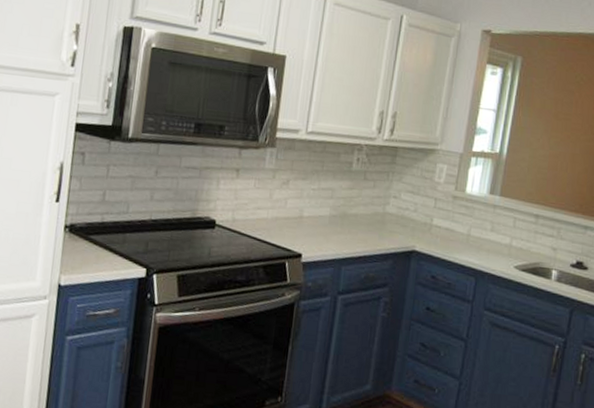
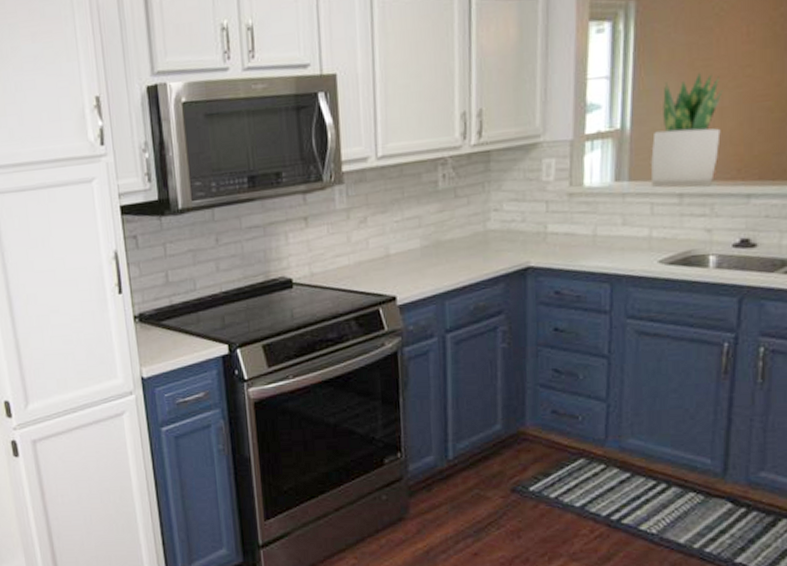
planter: none [517,124,576,214] -> present [651,73,723,188]

